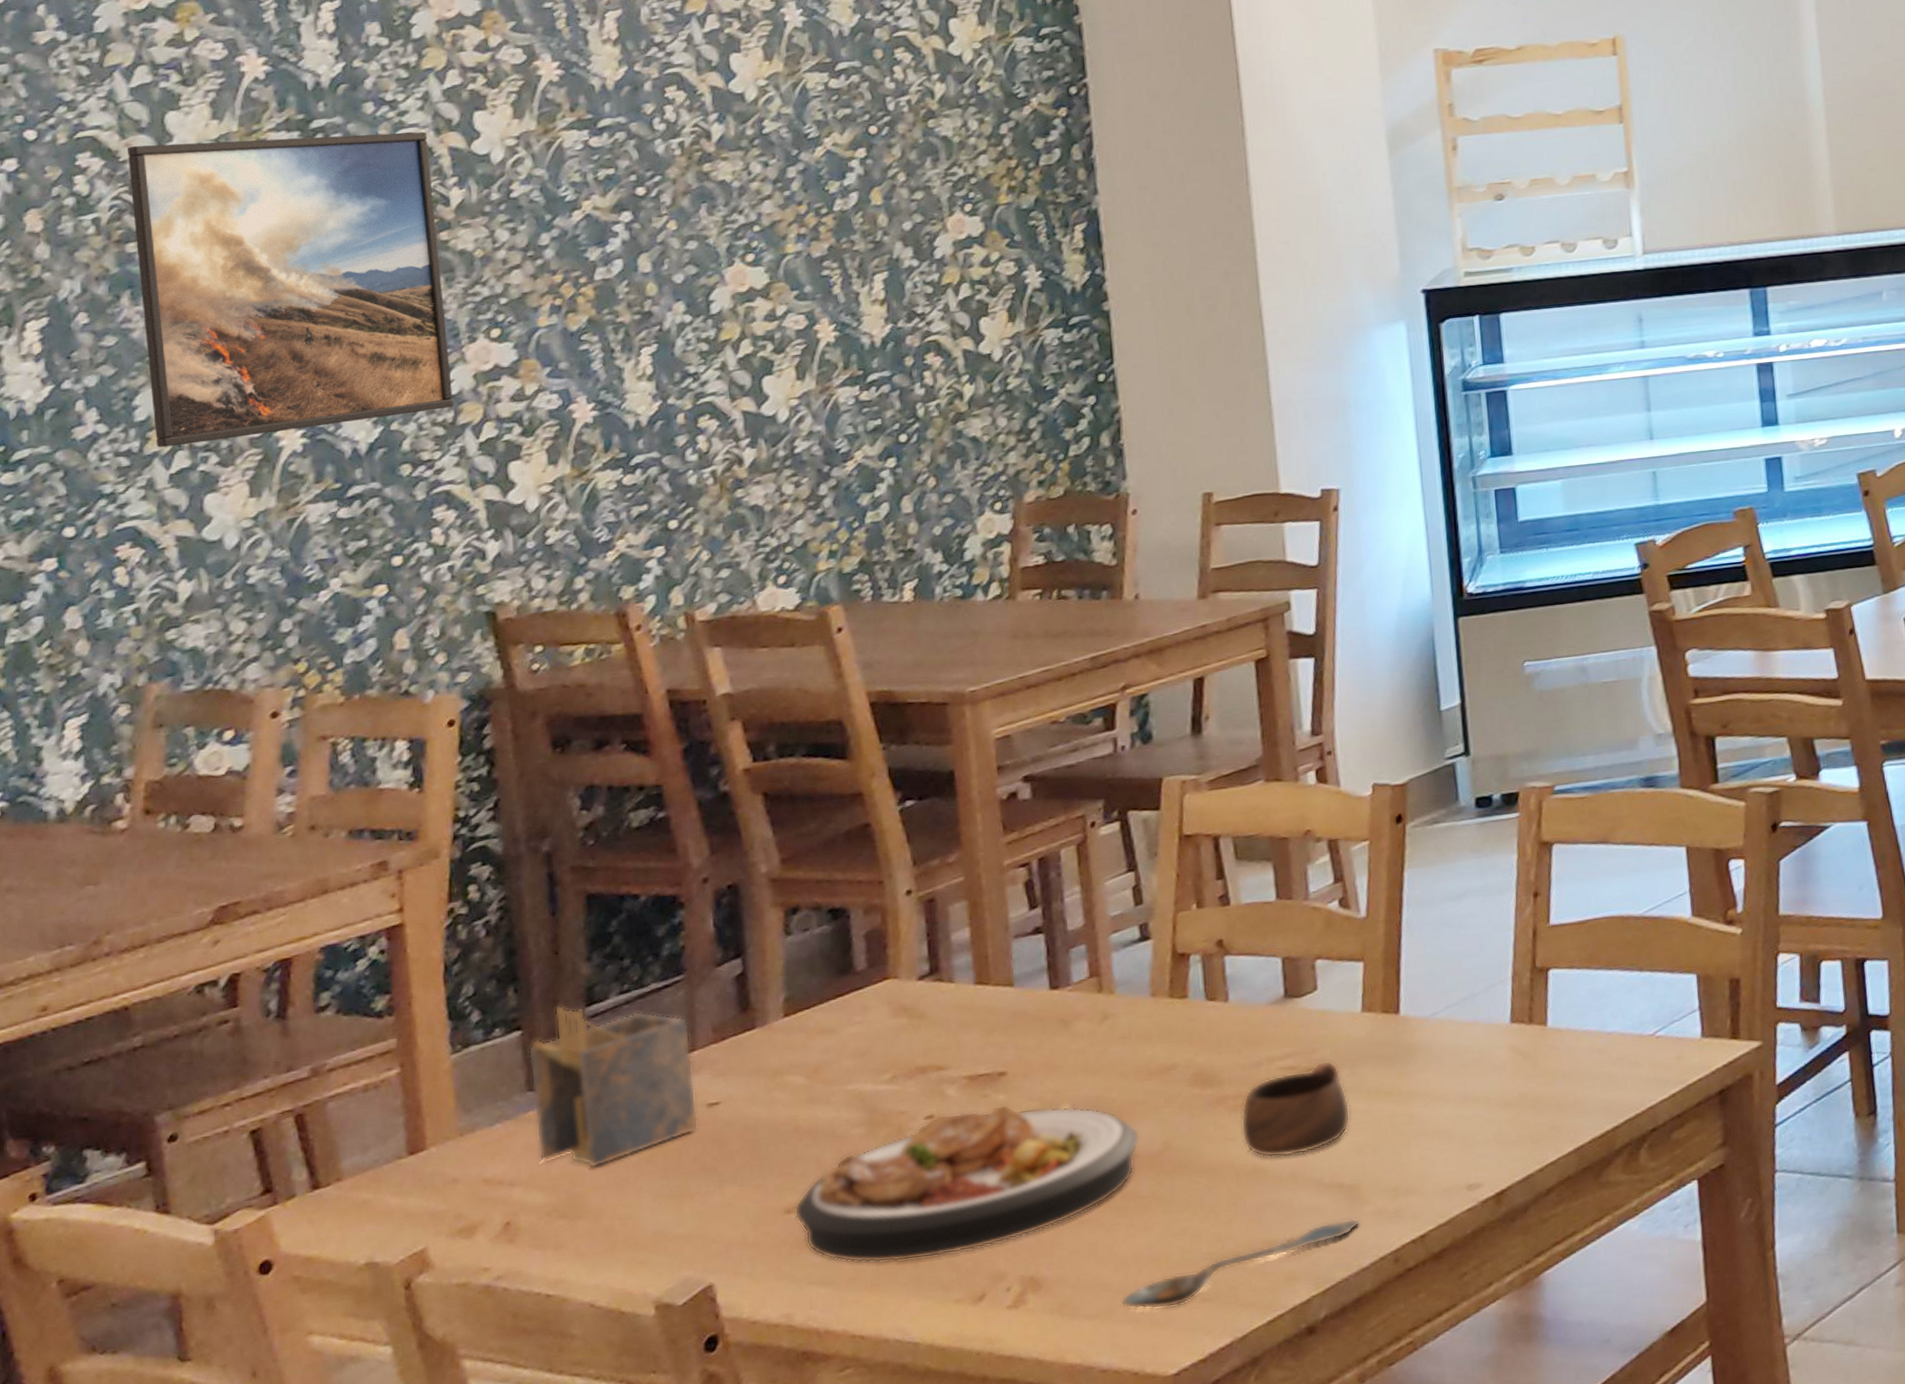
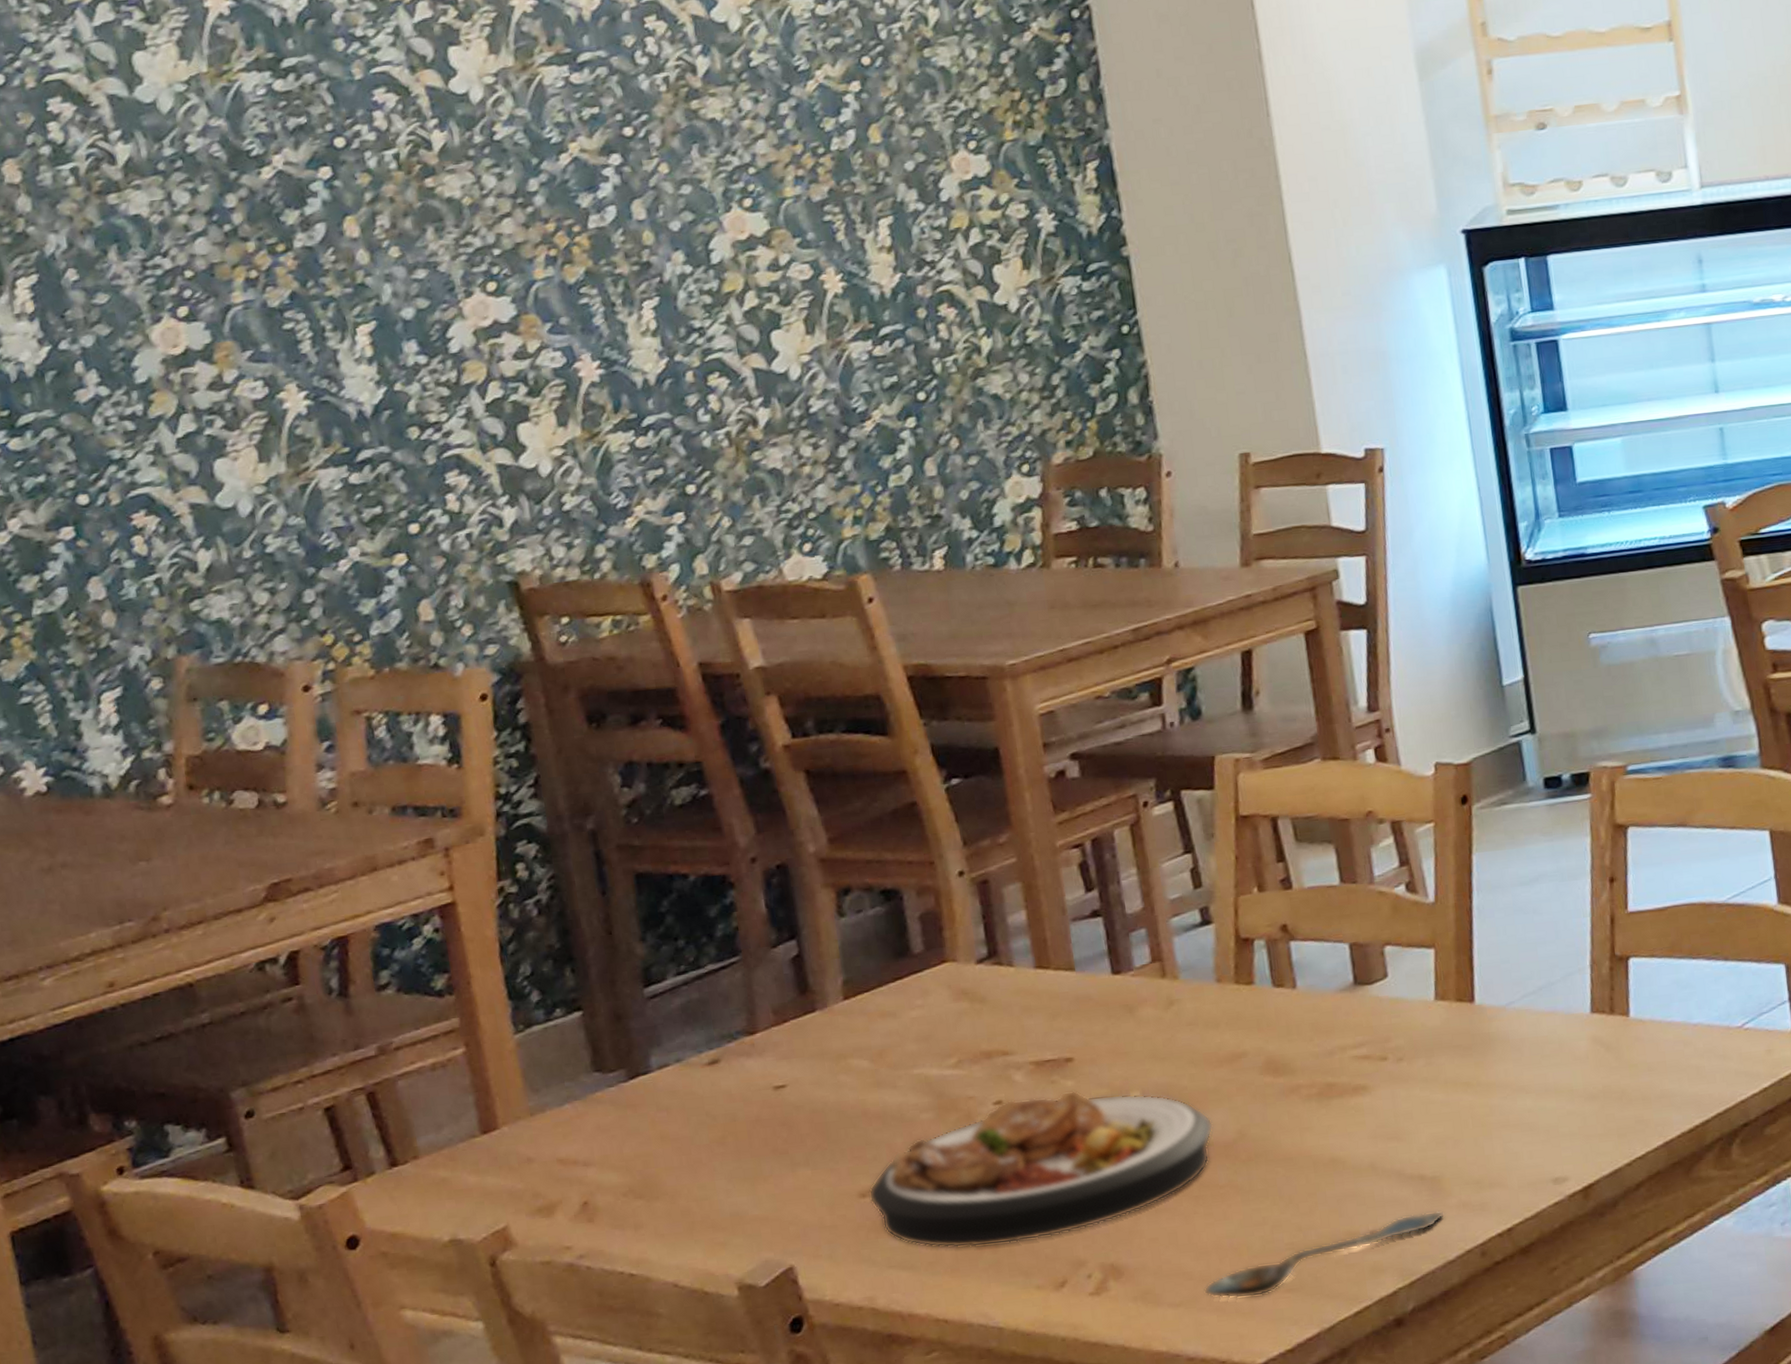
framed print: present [126,131,453,448] -> none [97,69,456,411]
napkin holder: present [528,1006,699,1168] -> none [590,986,767,1150]
cup: present [1241,1060,1351,1158] -> none [1315,1049,1429,1149]

